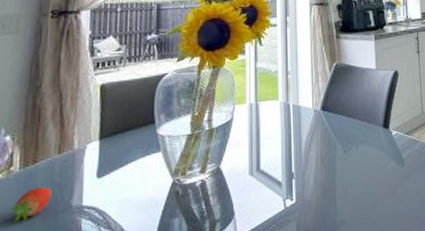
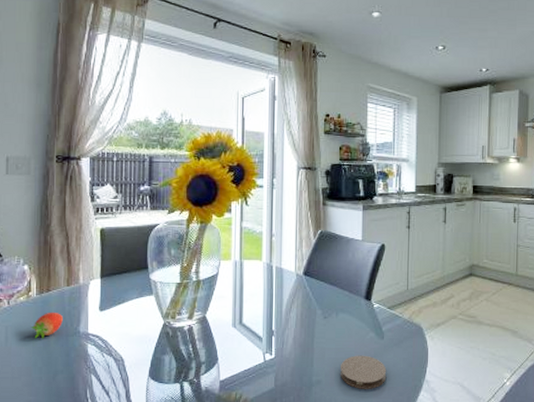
coaster: none [364,185,410,224] -> present [341,355,387,389]

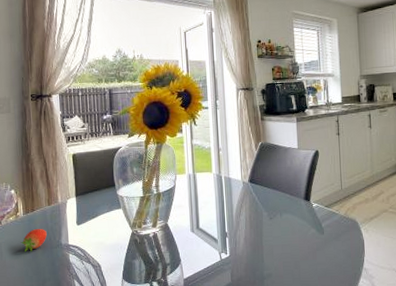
coaster: present [341,355,387,389] -> none [288,249,329,280]

